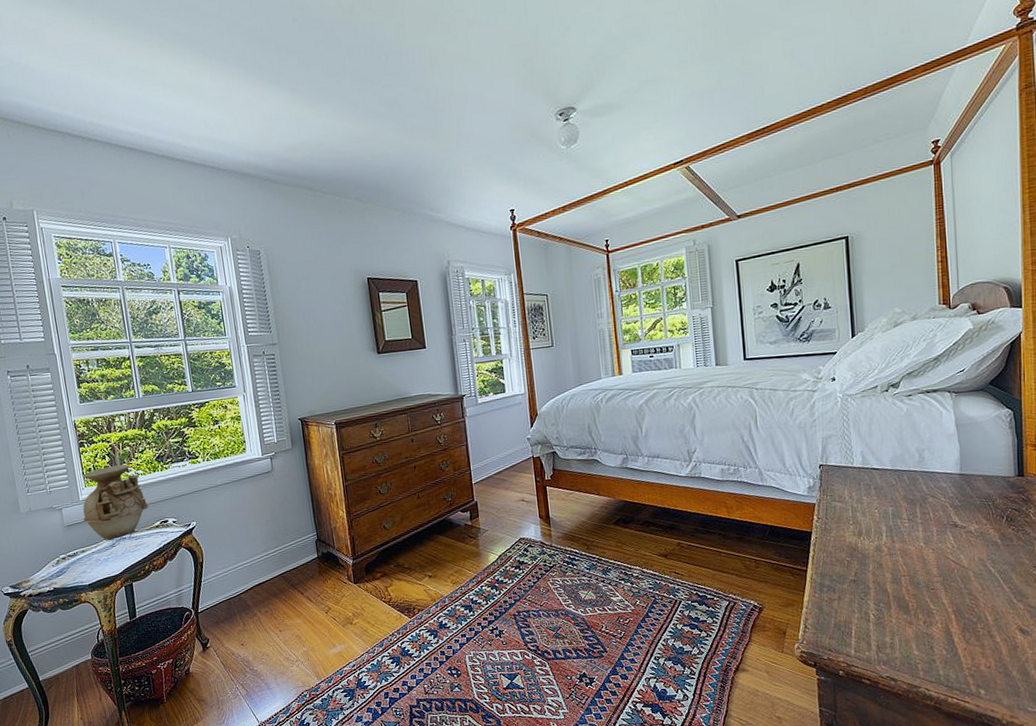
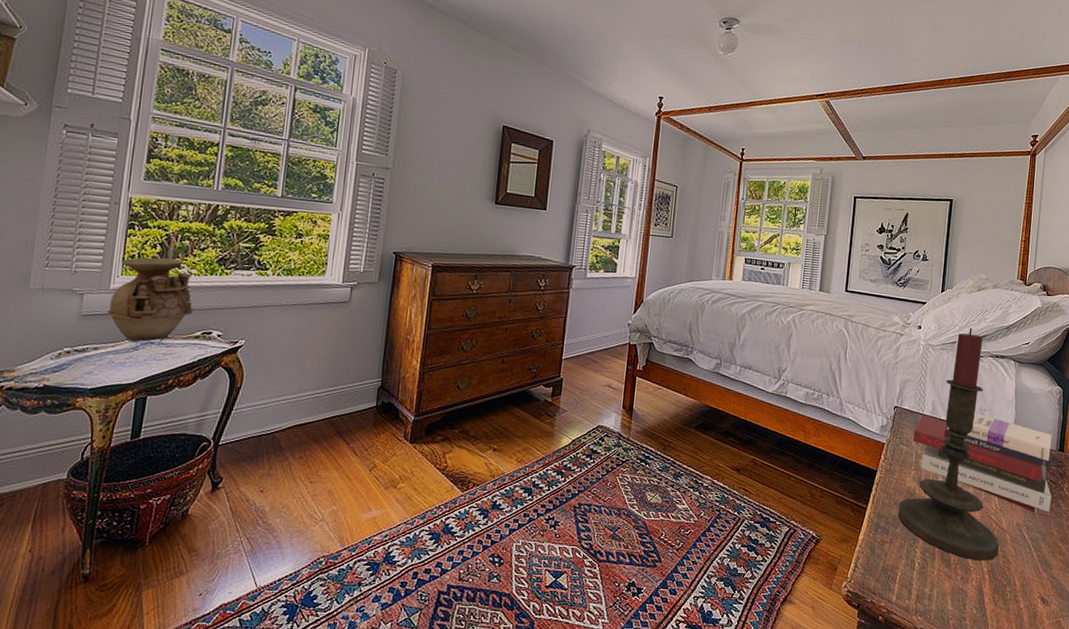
candle: none [841,367,962,603] -> present [898,327,999,561]
books: none [845,454,1017,544] -> present [913,413,1052,513]

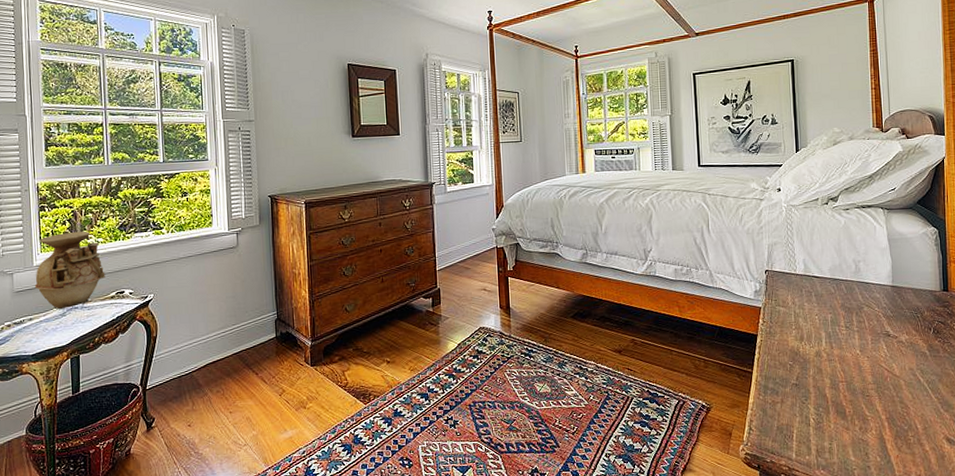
candle: present [898,327,999,561] -> none [784,182,895,410]
books: present [913,413,1052,513] -> none [789,265,943,355]

